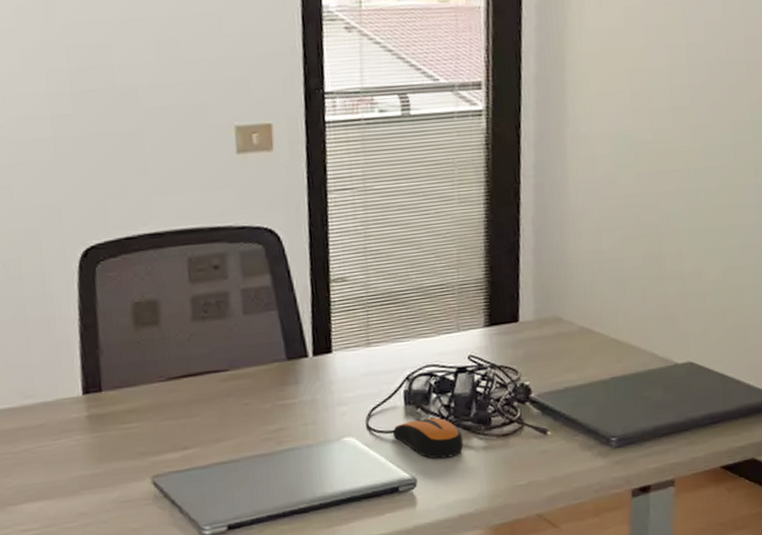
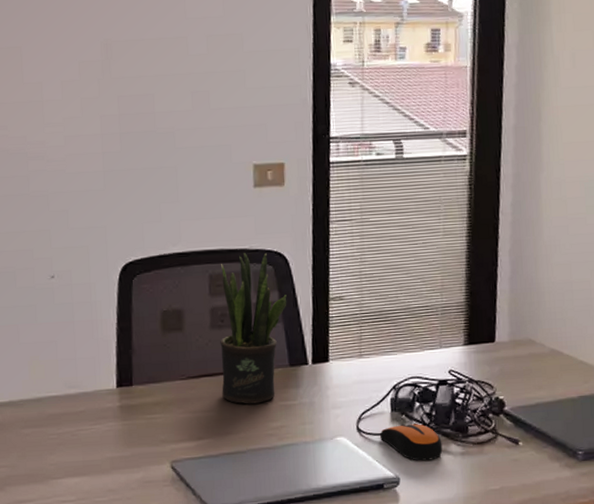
potted plant: none [201,230,281,406] -> present [220,252,287,404]

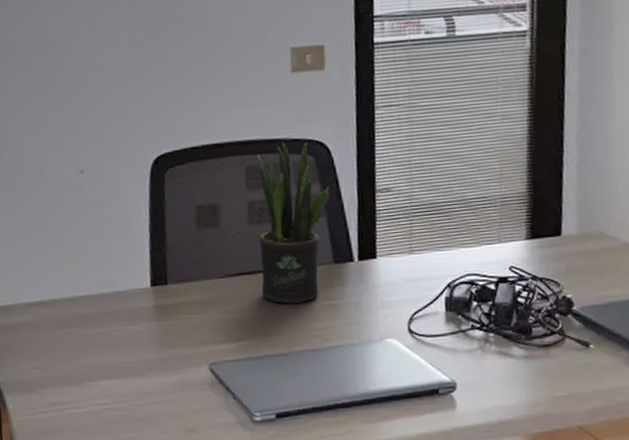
computer mouse: present [380,423,443,461] -> none [434,324,504,365]

